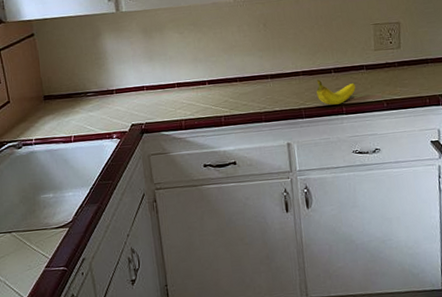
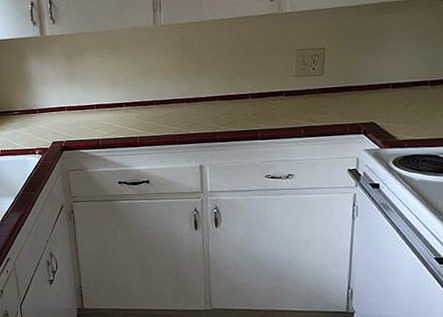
fruit: present [316,79,356,105] -> none [232,104,273,130]

